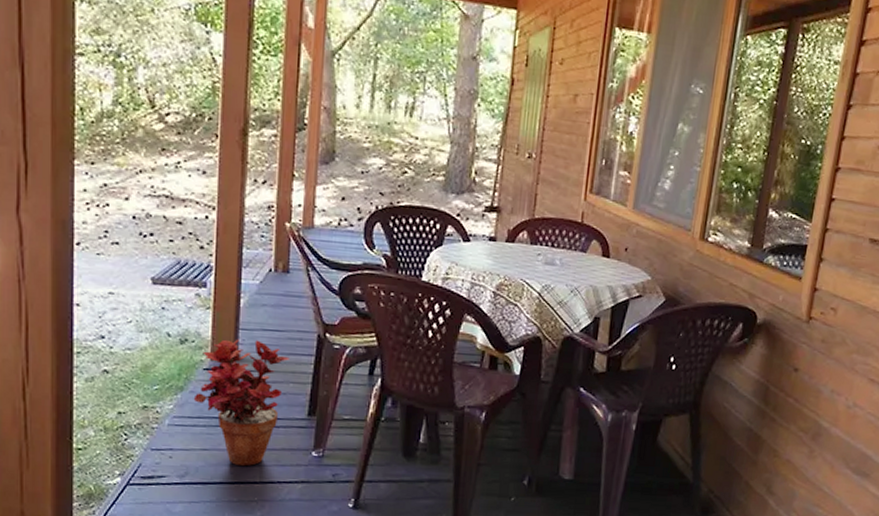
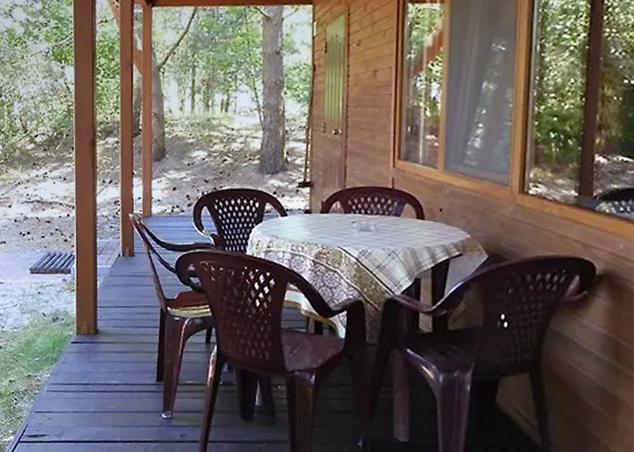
potted plant: present [193,339,289,467] -> none [65,315,138,427]

